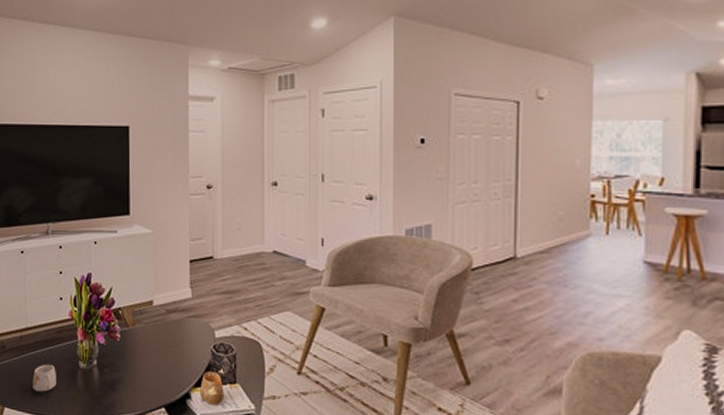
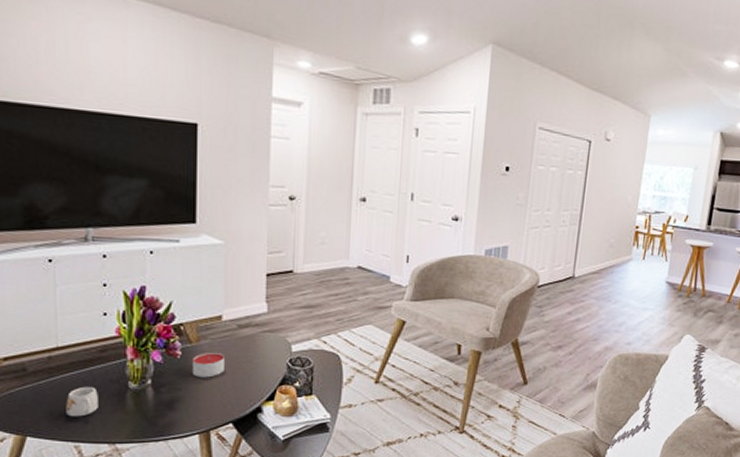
candle: none [129,335,156,361] -> present [191,351,224,378]

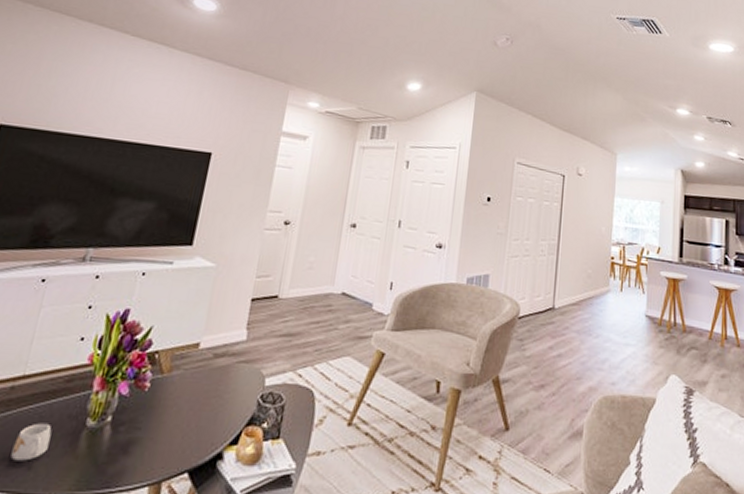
candle: present [191,351,224,378] -> none [156,384,194,415]

